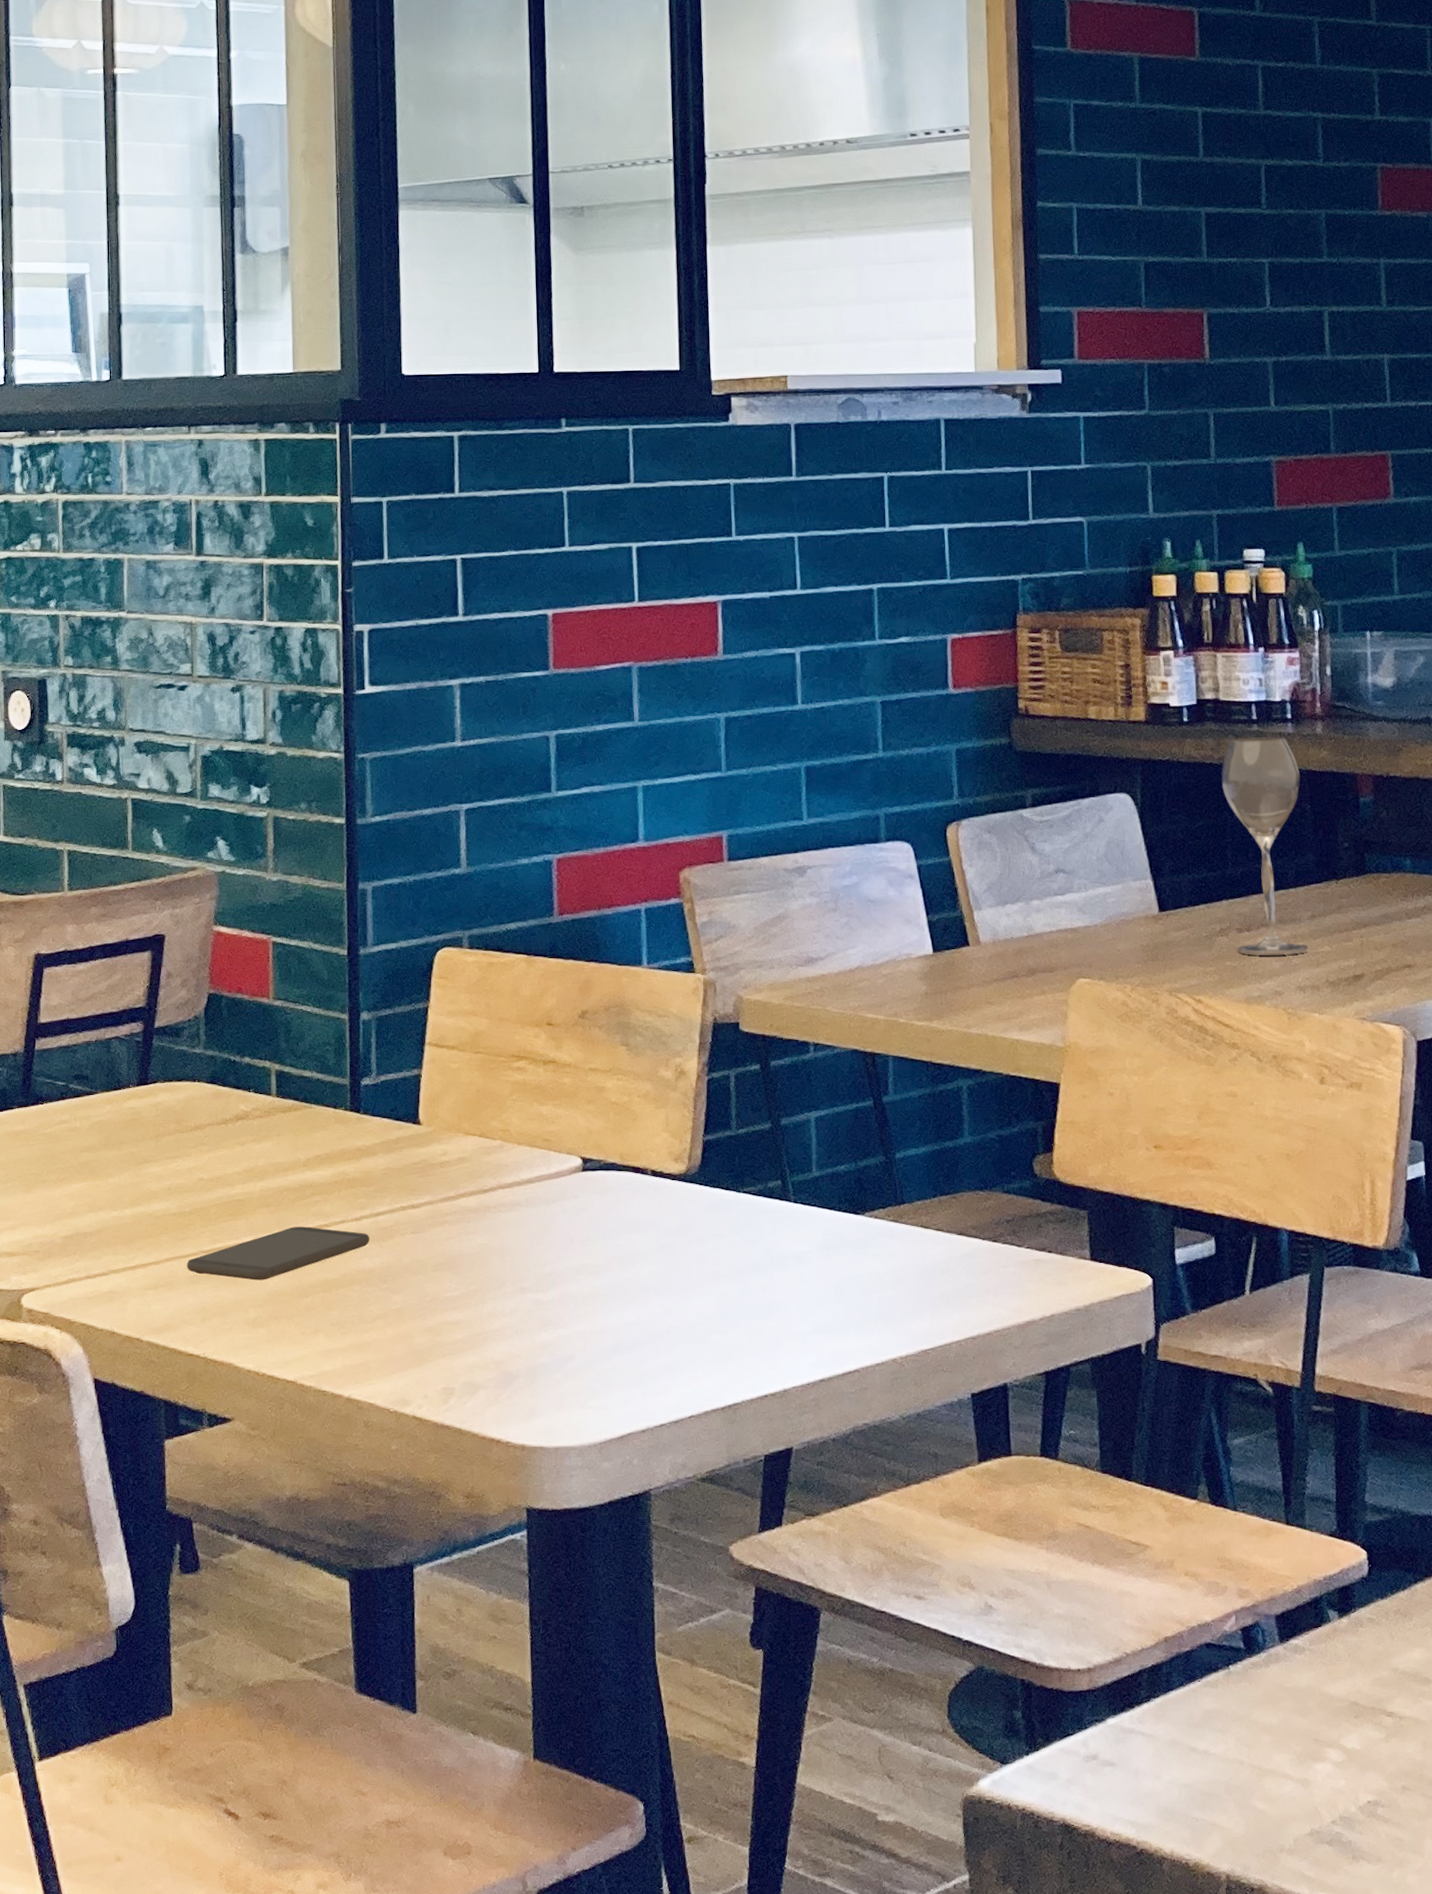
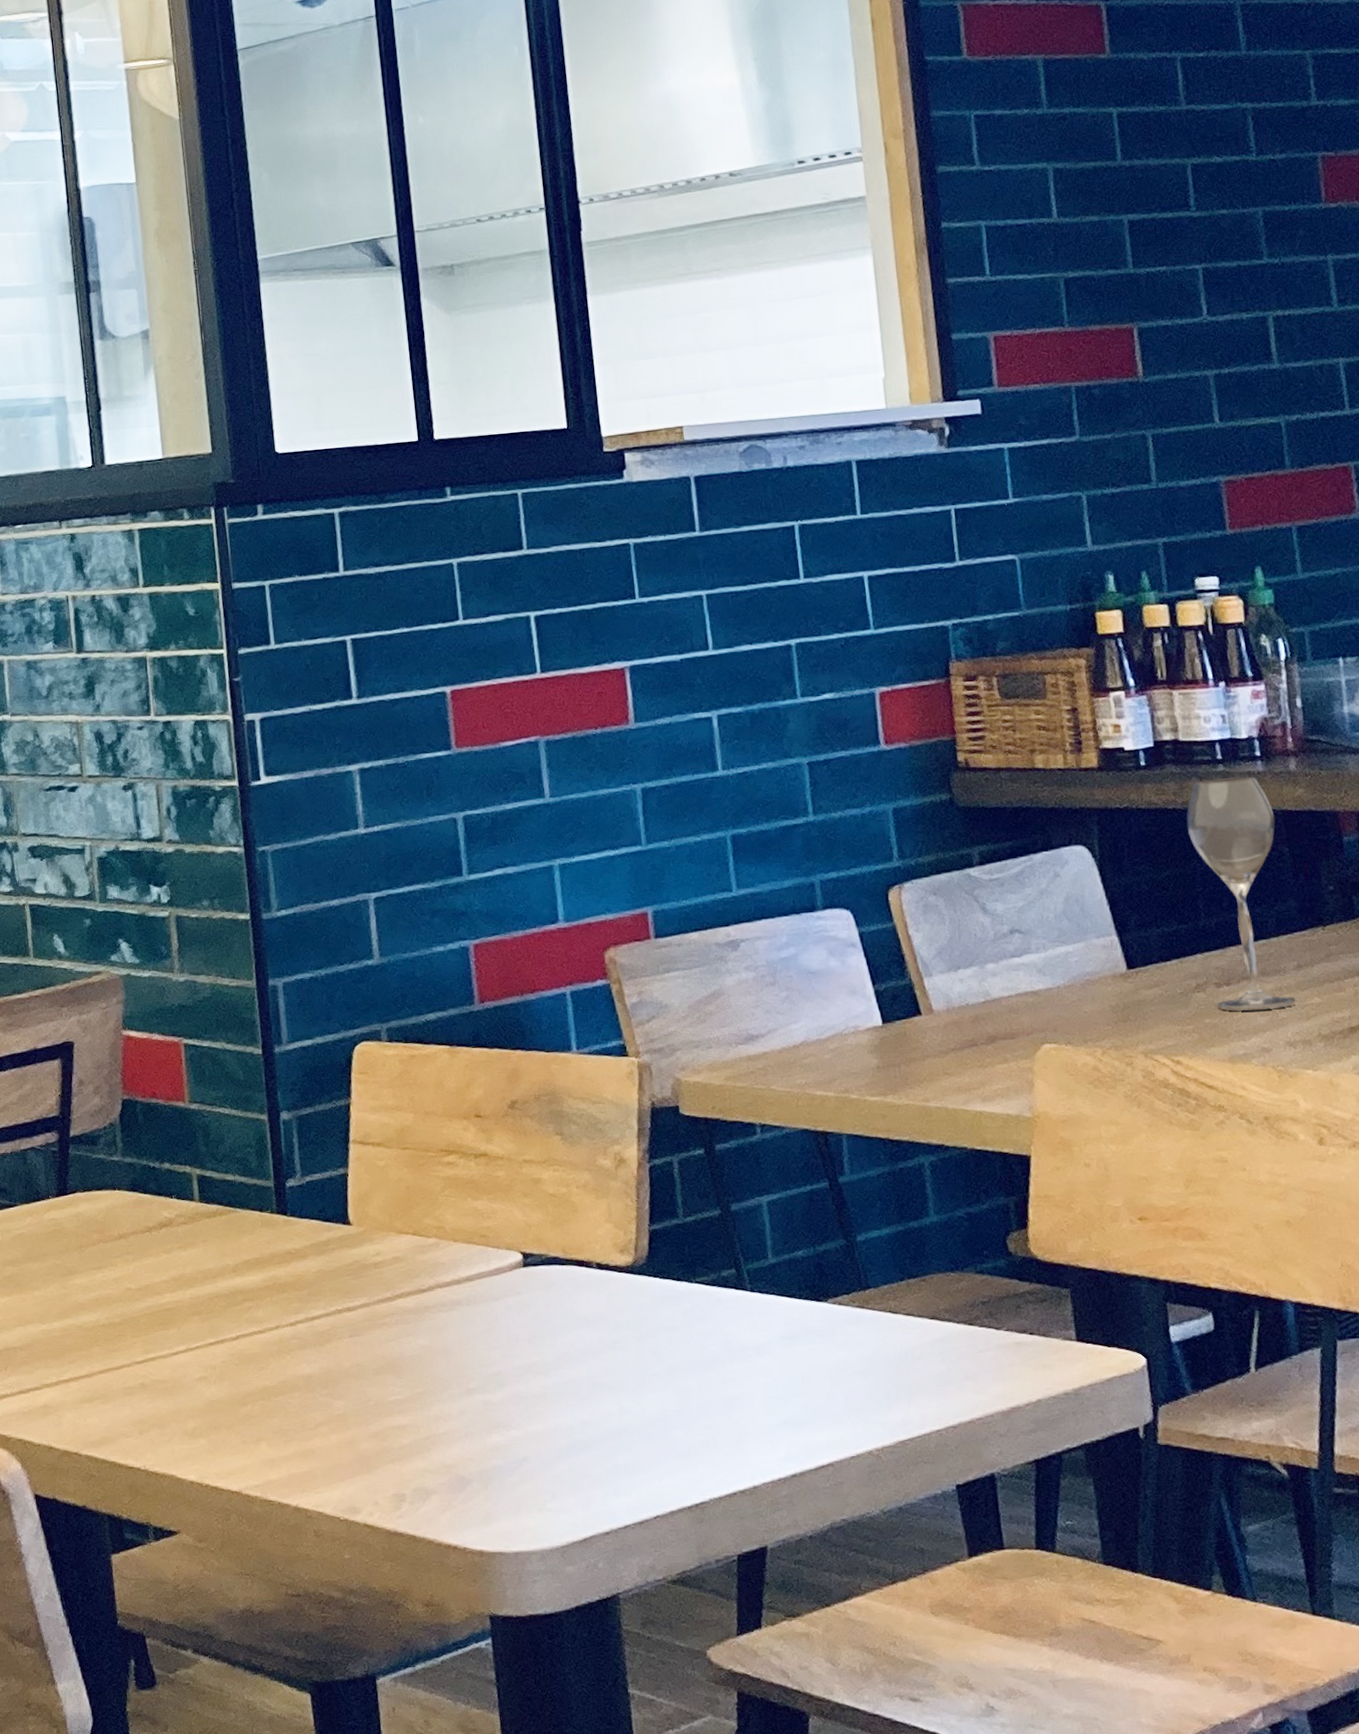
mobile phone: present [187,1226,370,1281] -> none [120,1333,307,1390]

